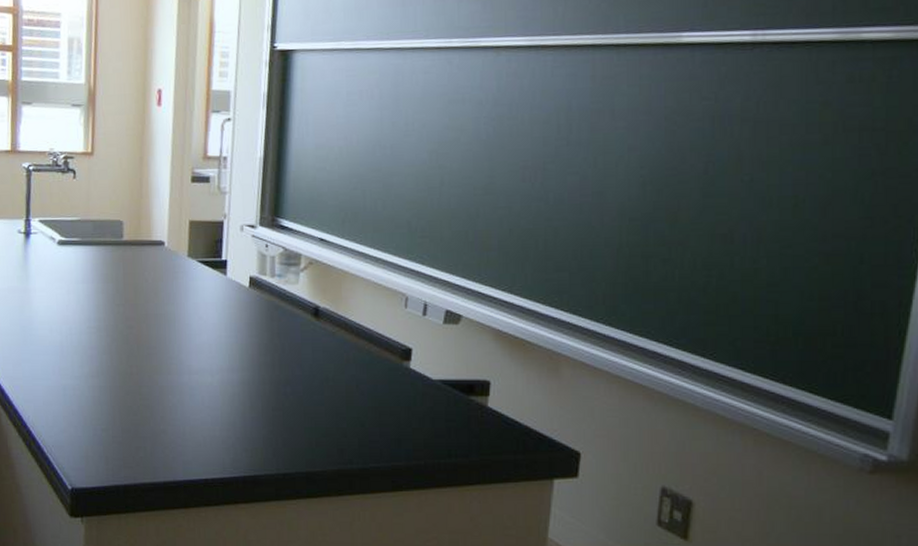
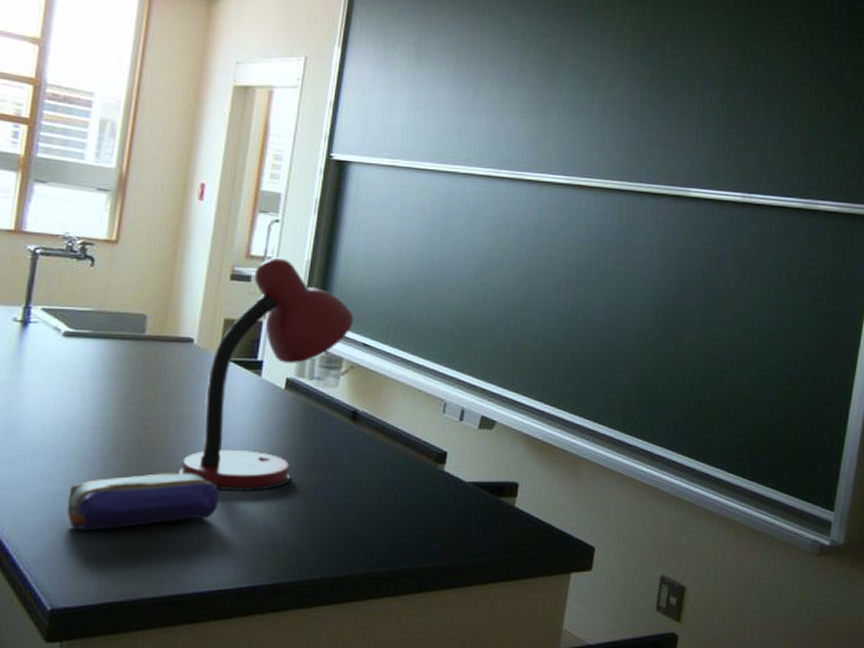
pencil case: none [75,369,199,421] -> present [68,473,220,531]
desk lamp: none [163,156,308,387] -> present [179,257,353,491]

